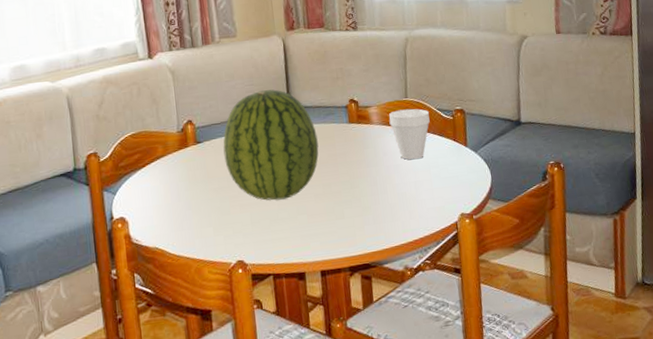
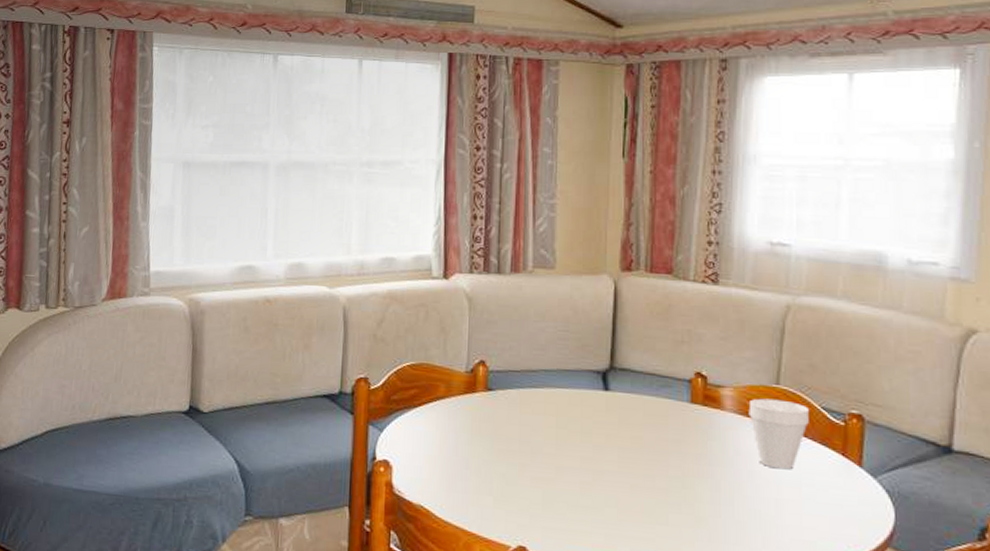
fruit: present [223,89,319,201] -> none [519,340,645,483]

